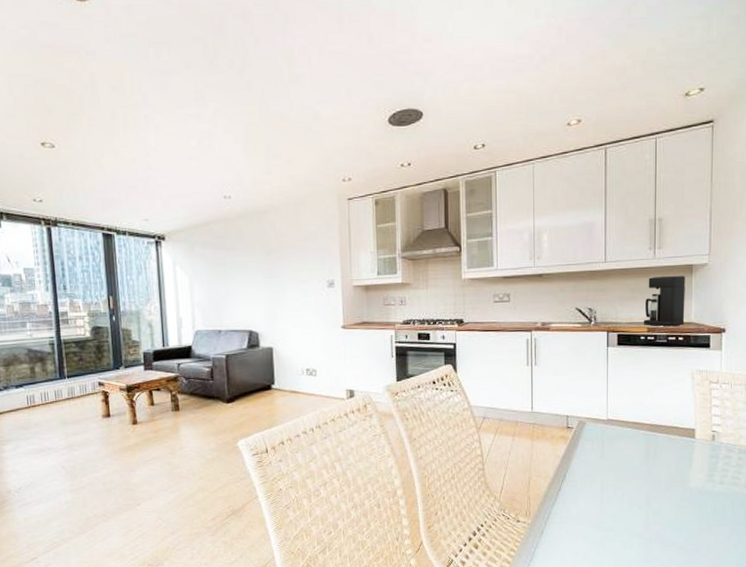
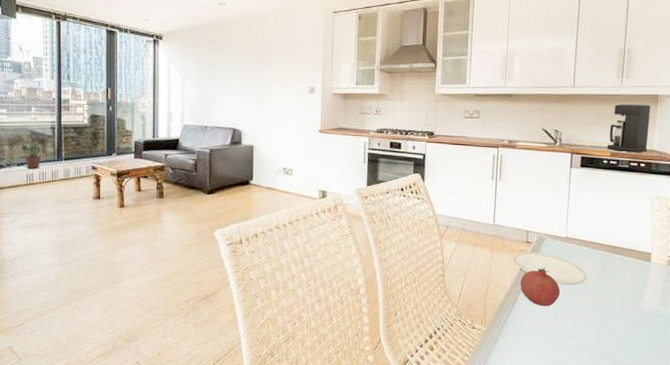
potted plant: none [16,359,42,391] -> present [19,141,42,170]
plate: none [553,437,632,469] -> present [512,251,588,285]
fruit: none [563,453,605,493] -> present [520,268,561,307]

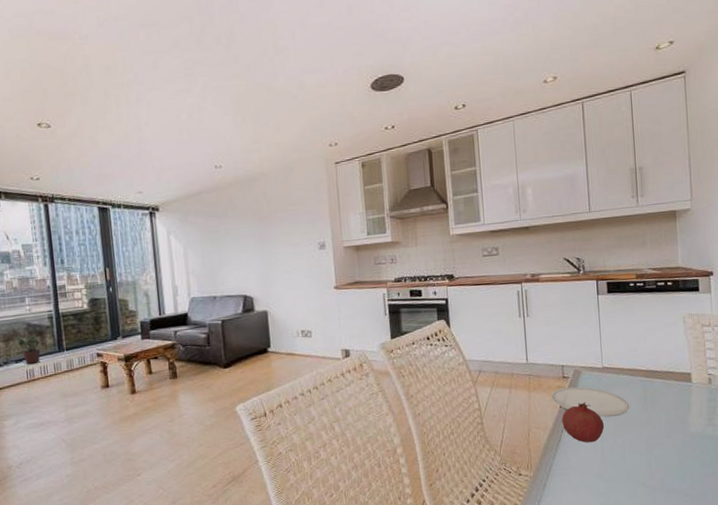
coffee maker: present [606,104,651,153] -> none [631,221,672,273]

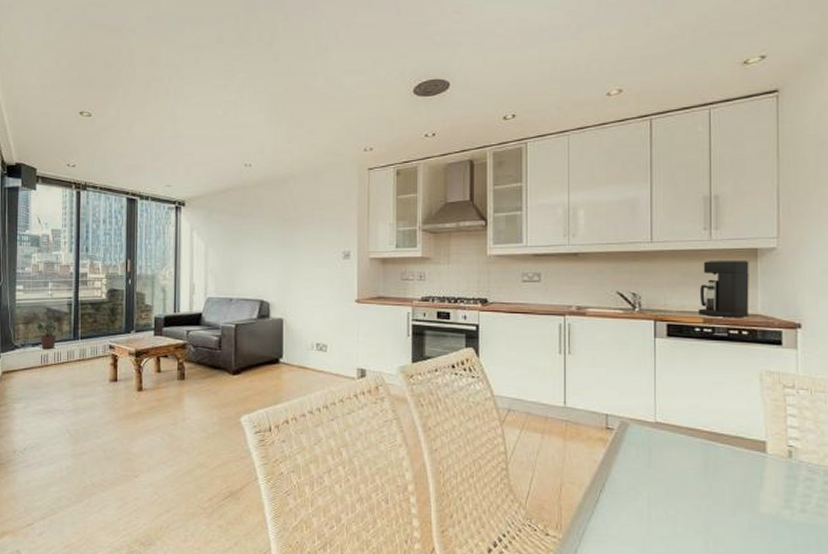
plate: present [551,386,631,417] -> none [590,440,687,482]
fruit: present [562,402,605,443] -> none [602,460,654,509]
coffee maker: none [631,221,672,273] -> present [698,260,749,318]

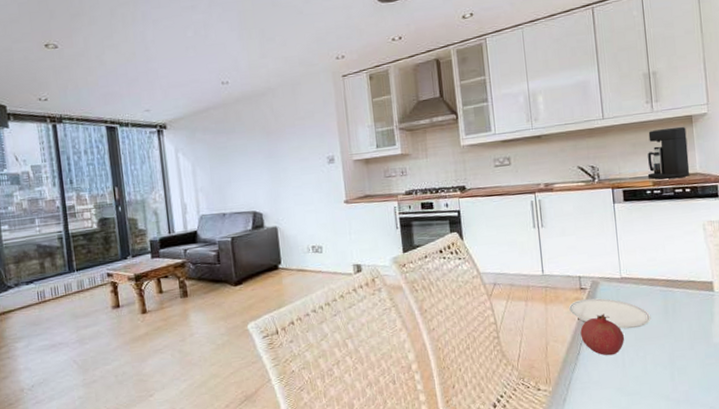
potted plant: present [35,319,58,350] -> none [25,255,52,286]
plate: none [590,440,687,482] -> present [568,298,651,329]
fruit: none [602,460,654,509] -> present [580,314,625,356]

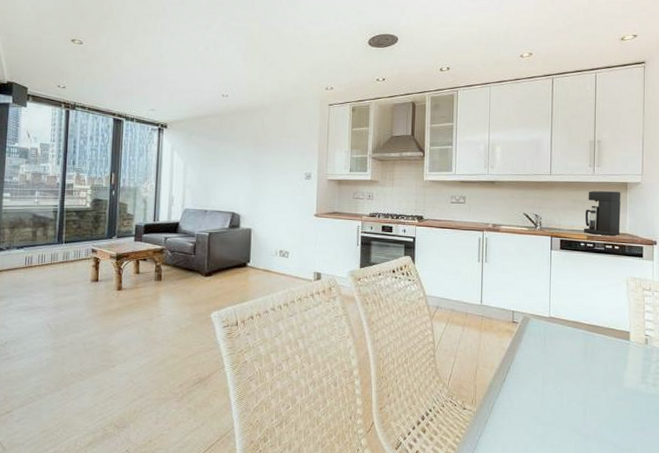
plate: present [568,298,651,329] -> none [500,331,572,365]
fruit: present [580,314,625,356] -> none [508,347,547,386]

